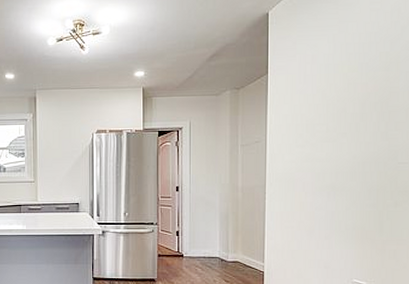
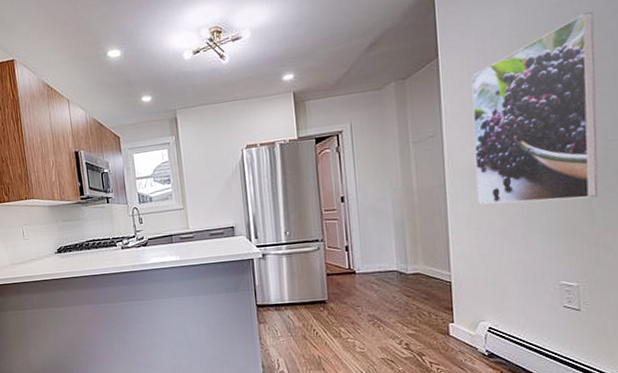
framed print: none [291,54,394,210] -> present [471,12,598,205]

